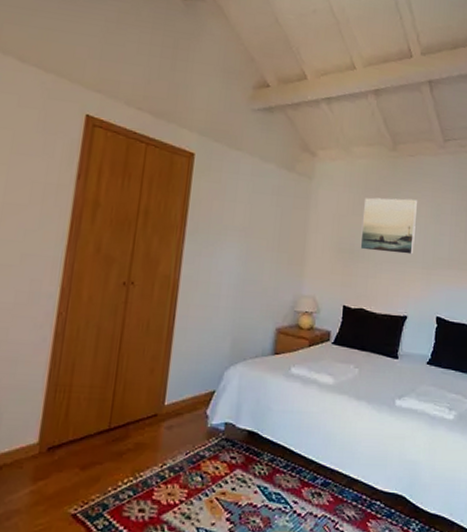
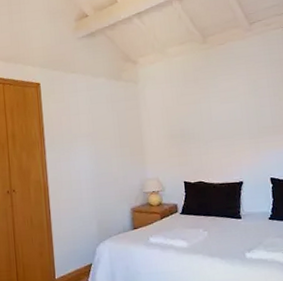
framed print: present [360,197,417,255] -> none [186,81,239,133]

